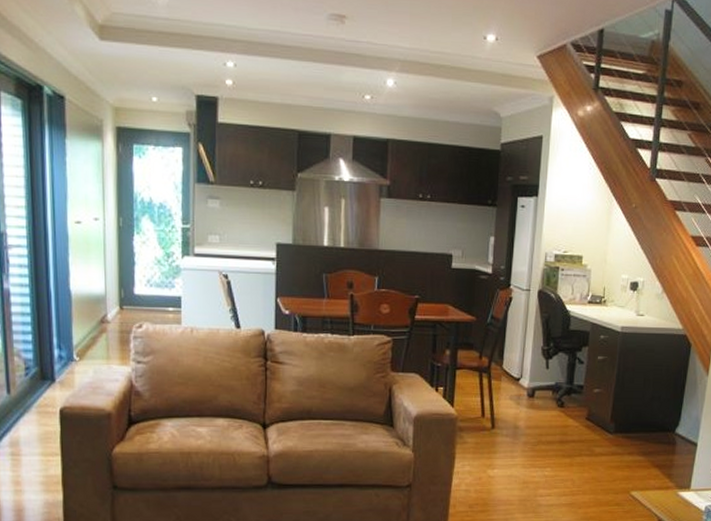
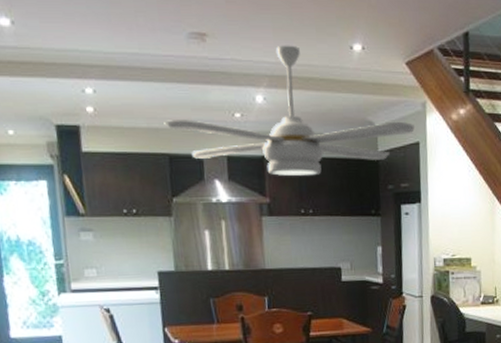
ceiling fan: none [297,31,539,162] -> present [164,45,415,177]

